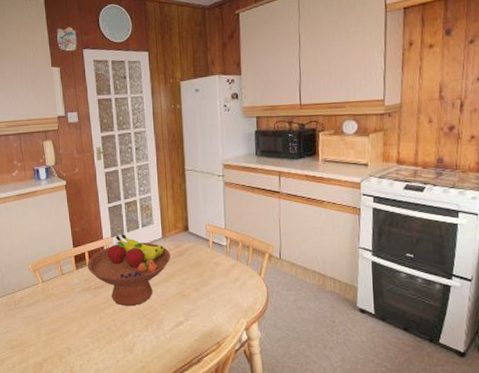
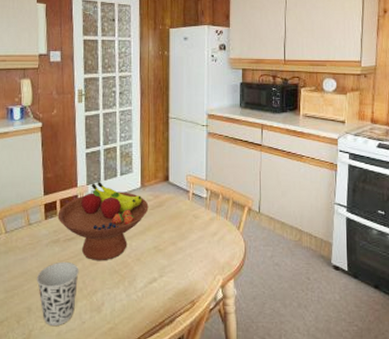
cup: none [73,307,111,363] -> present [36,261,79,325]

